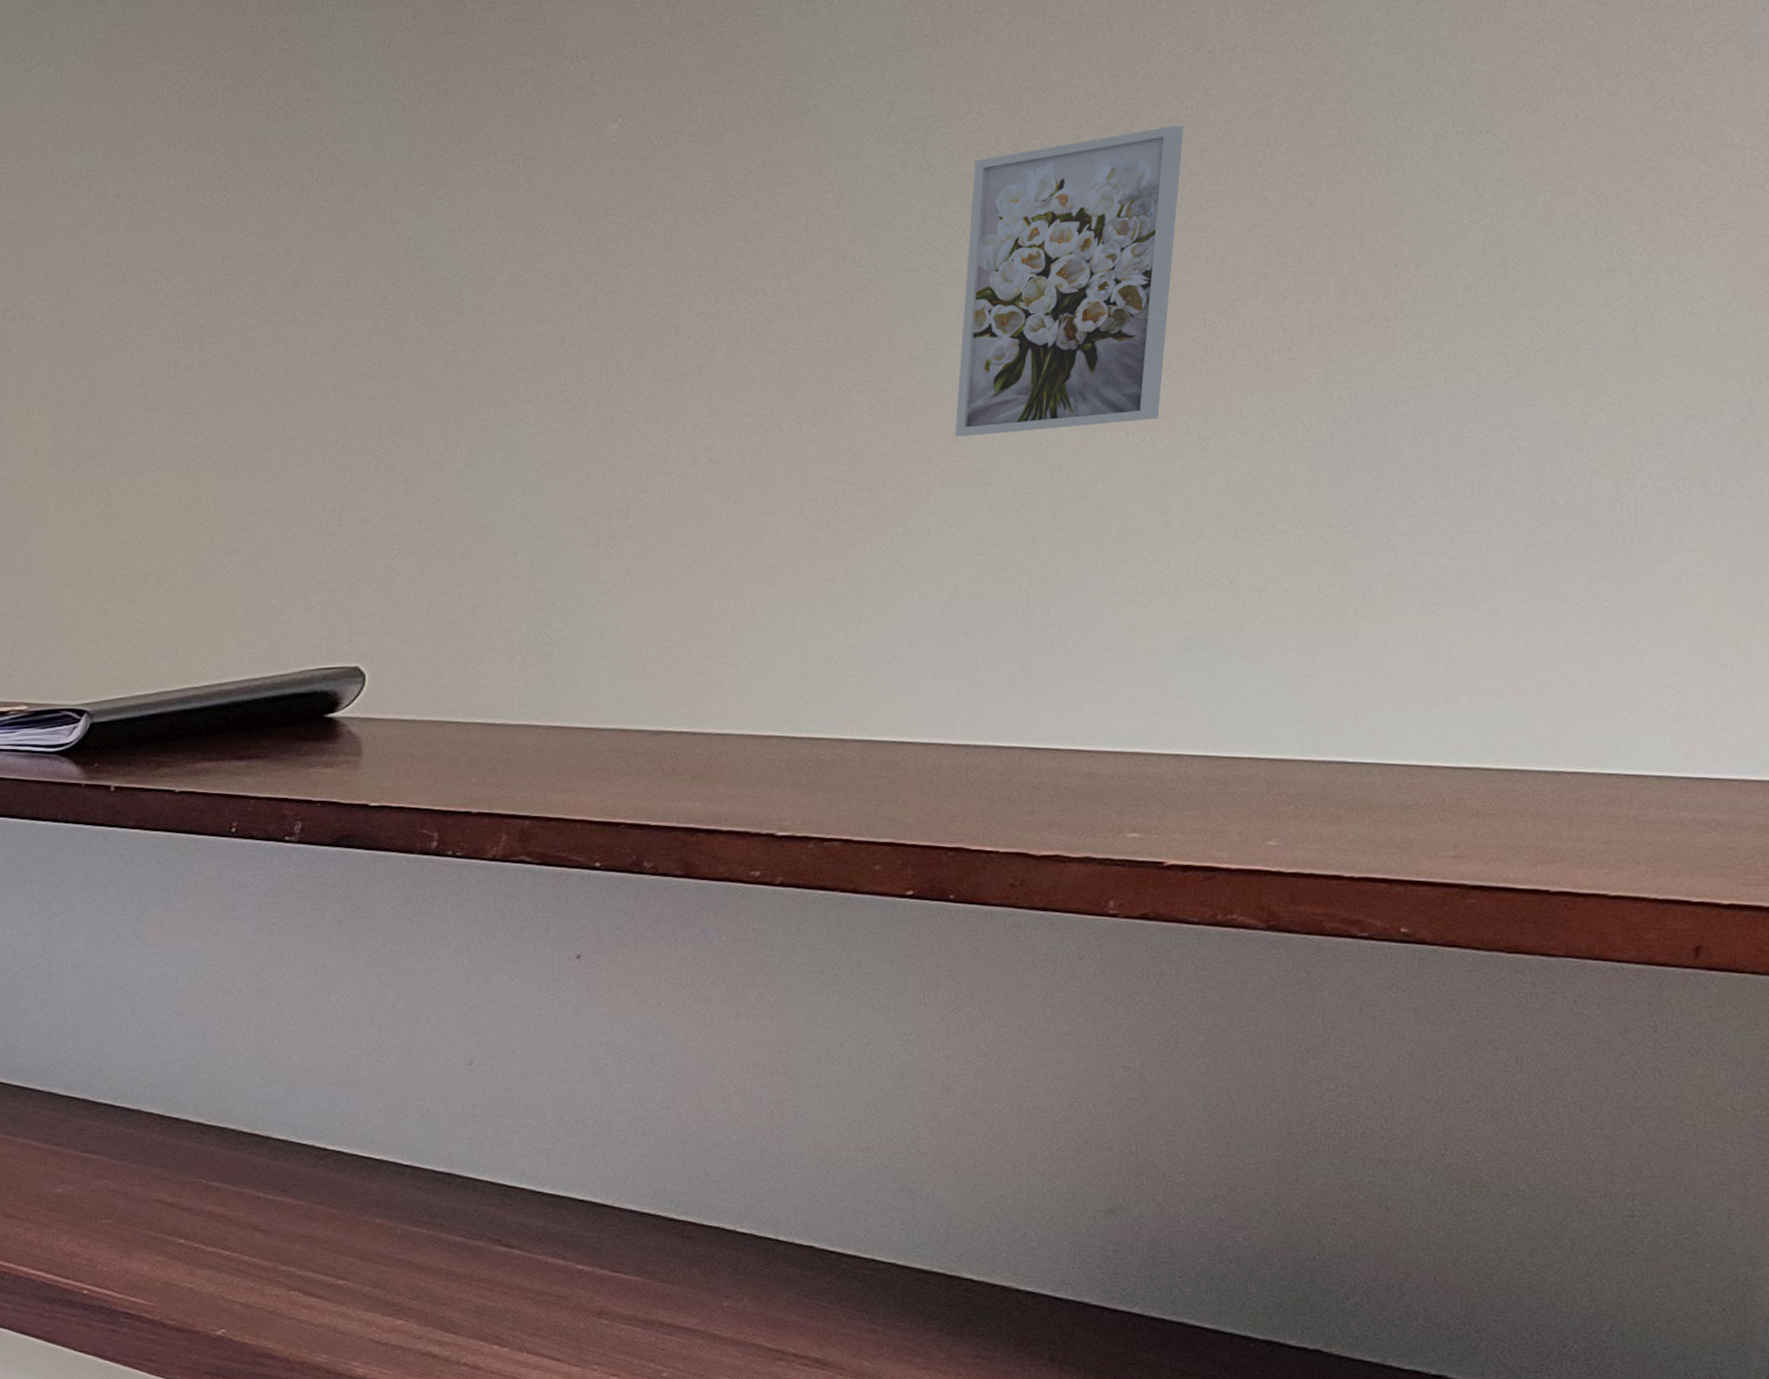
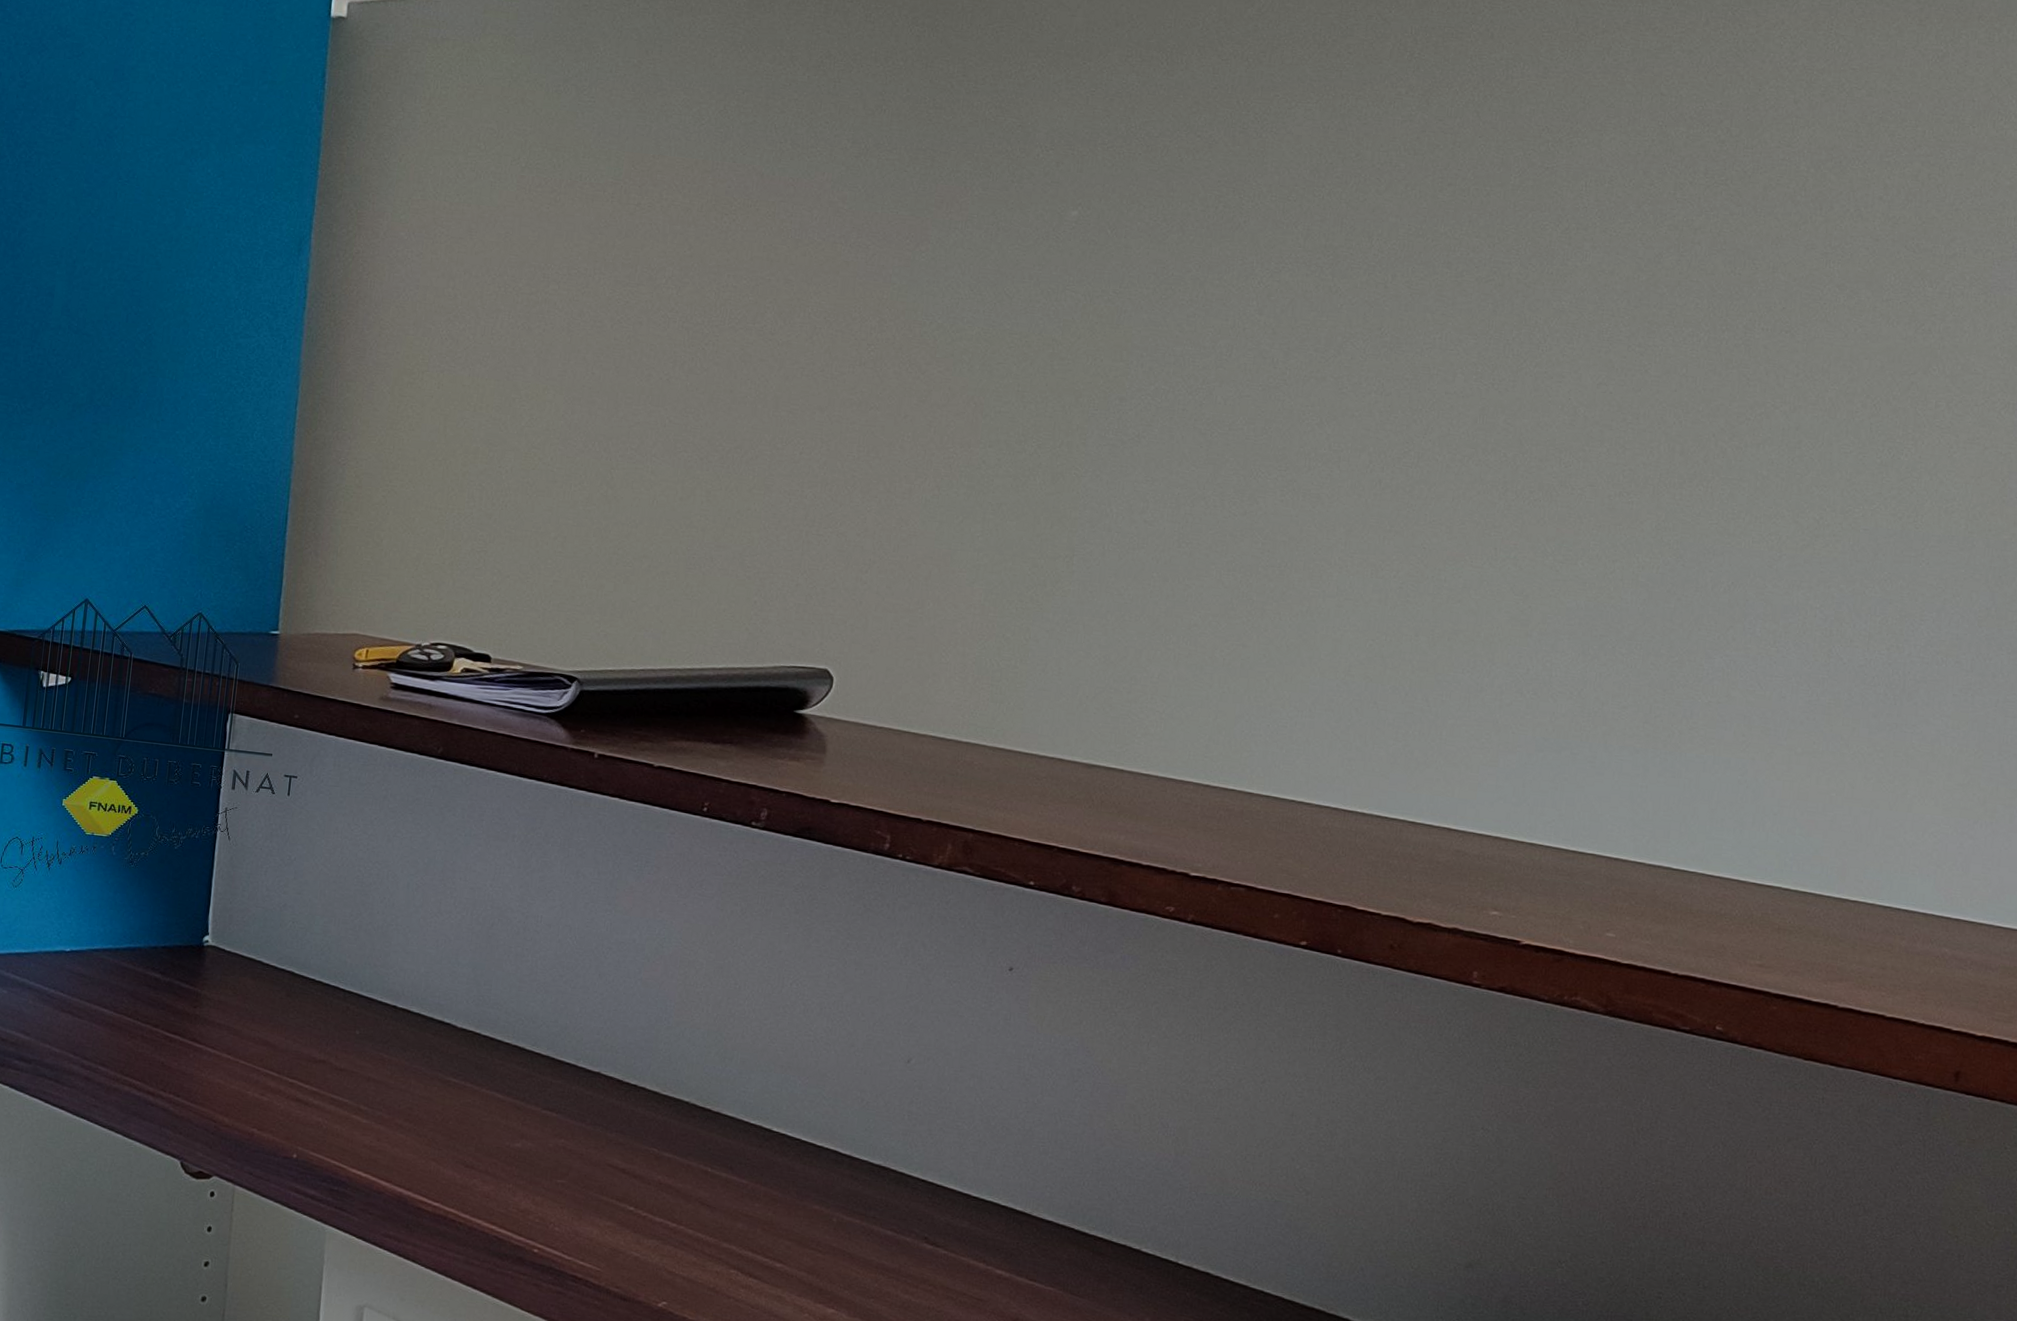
wall art: present [955,125,1184,437] -> none [1352,286,1545,540]

